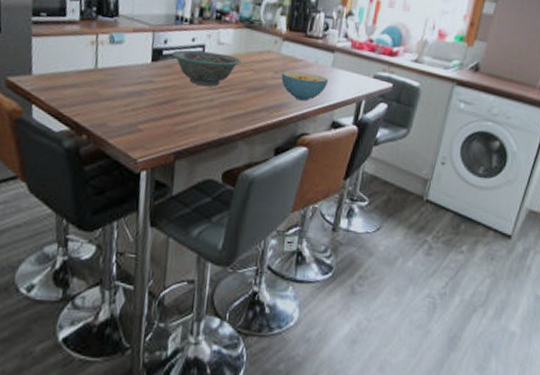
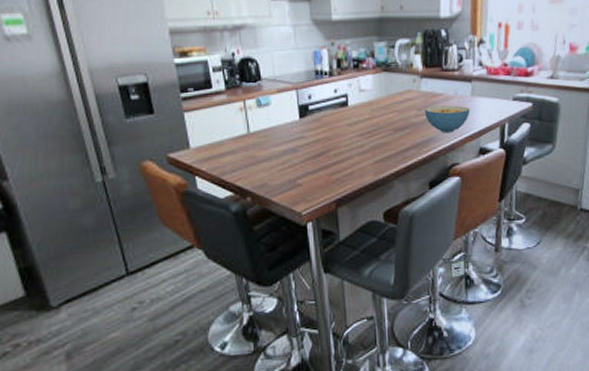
decorative bowl: present [171,50,241,87] -> none [317,100,384,134]

